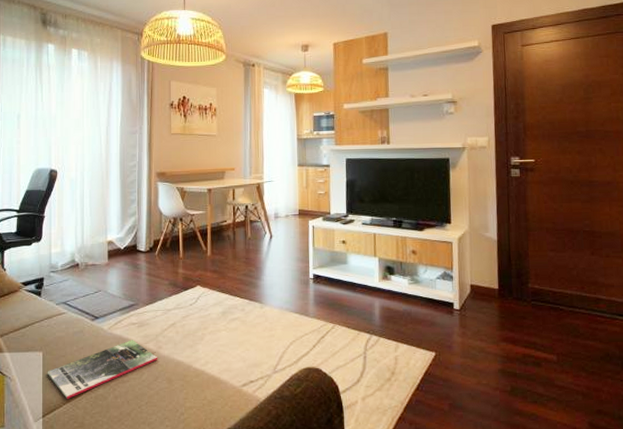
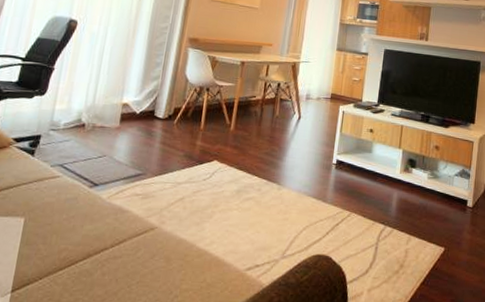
magazine: present [47,340,158,399] -> none [25,212,159,273]

